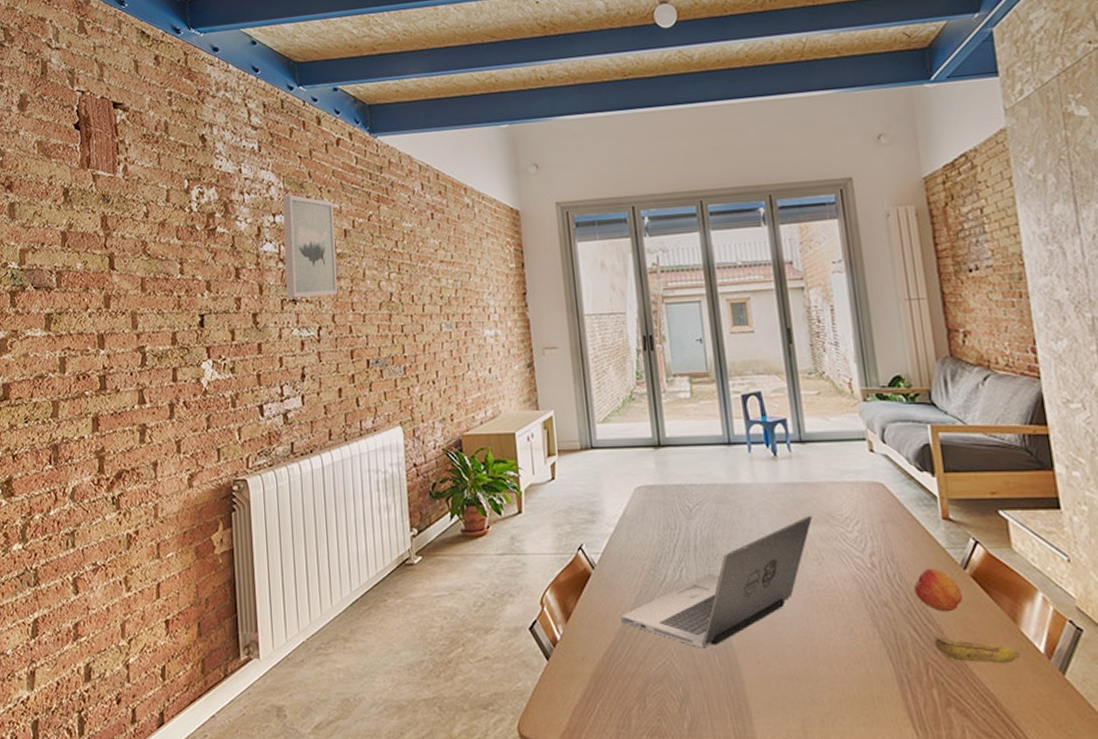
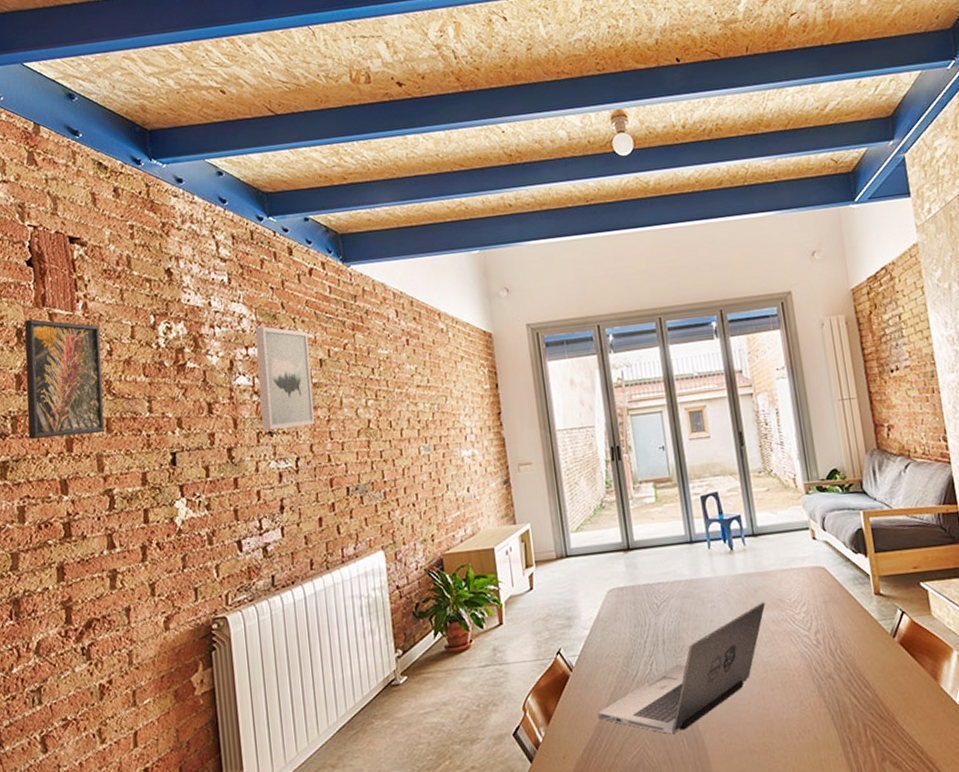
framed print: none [70,179,140,294] -> present [24,319,105,439]
fruit: present [914,568,963,612] -> none [852,639,893,678]
banana: present [934,636,1021,662] -> none [870,699,941,719]

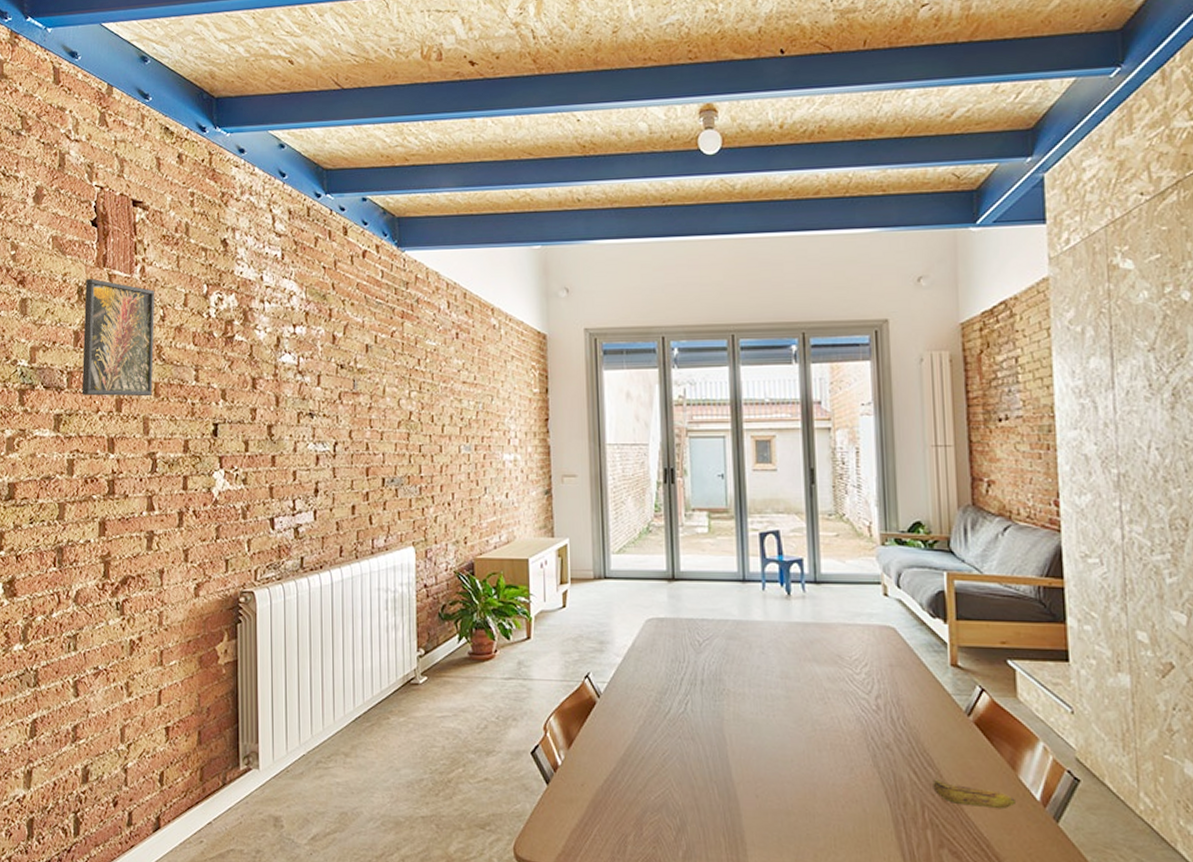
wall art: present [254,326,315,431] -> none [303,305,357,412]
laptop: present [598,601,765,735] -> none [623,655,821,780]
banana: none [870,699,941,719] -> present [932,779,1017,808]

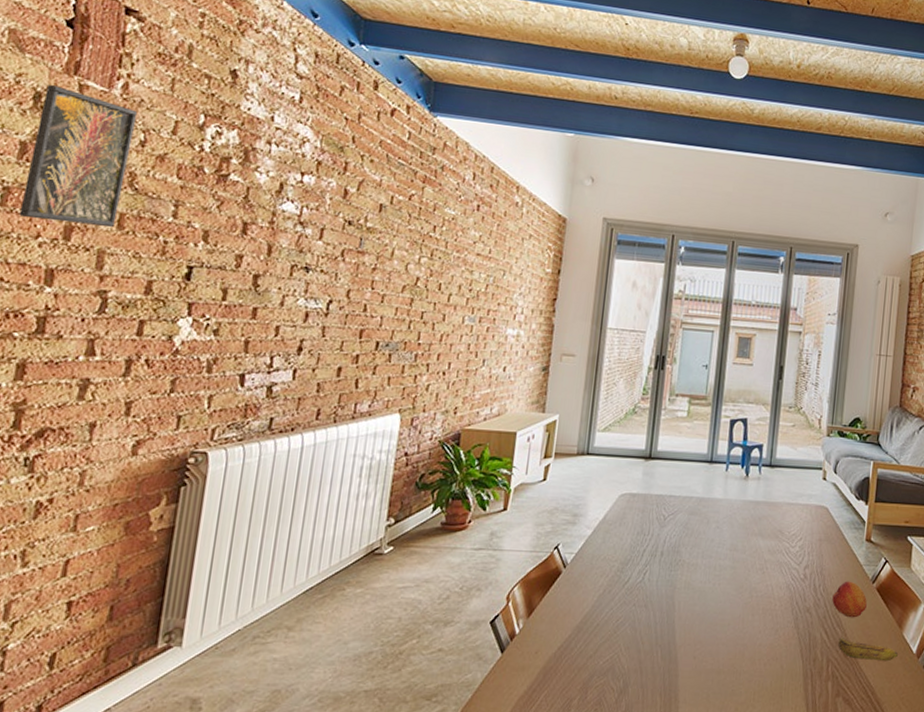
fruit: none [917,713,964,757] -> present [832,581,867,618]

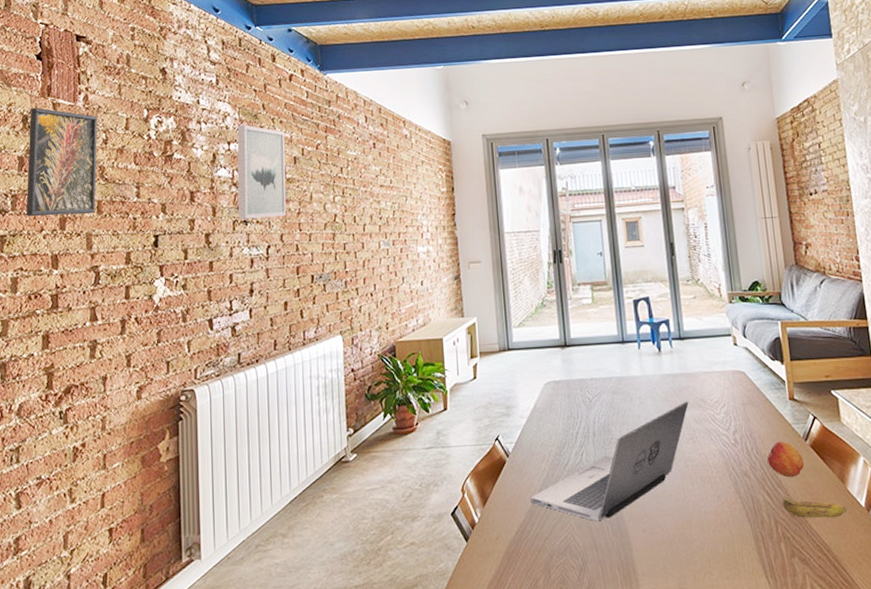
wall art: none [298,155,374,270] -> present [237,124,287,220]
laptop: none [580,530,766,644] -> present [530,401,689,522]

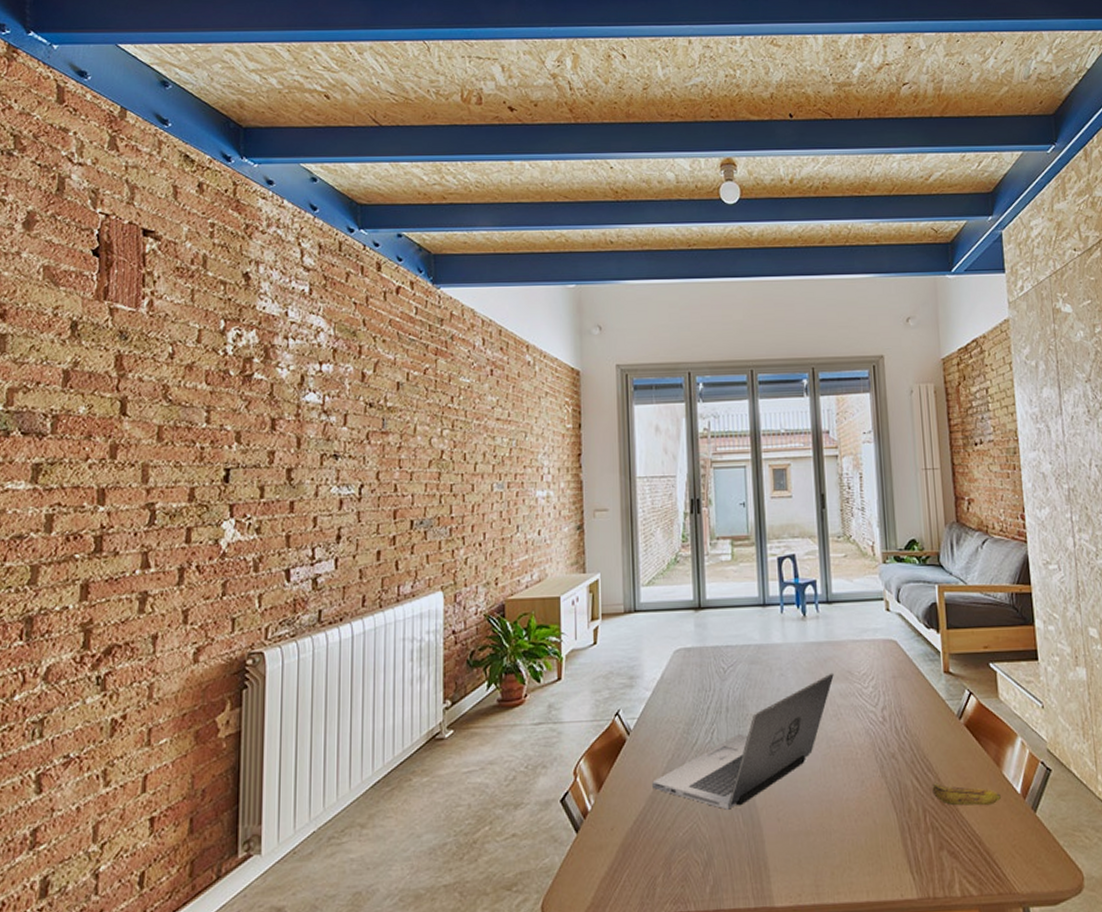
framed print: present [26,107,98,217] -> none [68,312,164,442]
wall art: present [237,124,287,220] -> none [327,342,387,453]
fruit: present [767,441,804,478] -> none [917,719,957,760]

